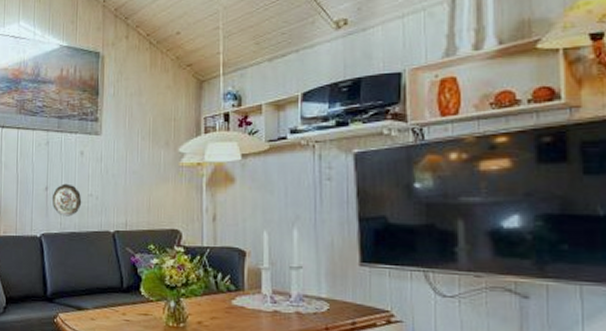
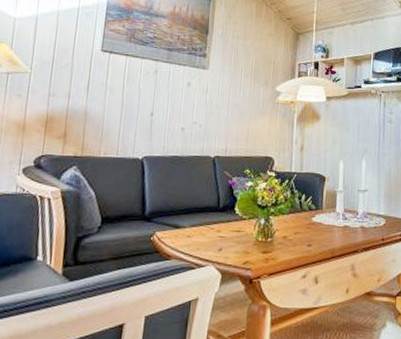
decorative plate: present [51,183,82,217] -> none [156,110,186,141]

